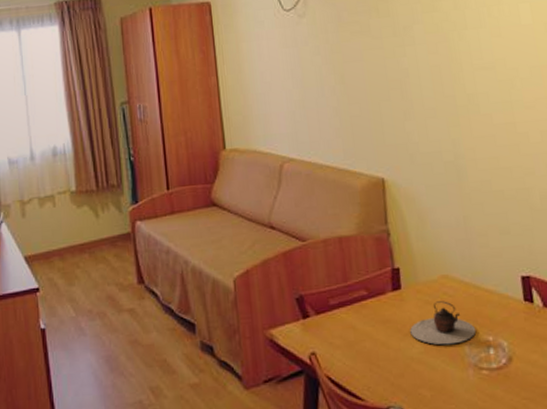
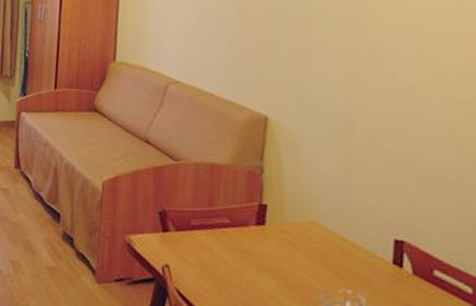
teapot: present [410,301,476,345] -> none [267,244,336,289]

